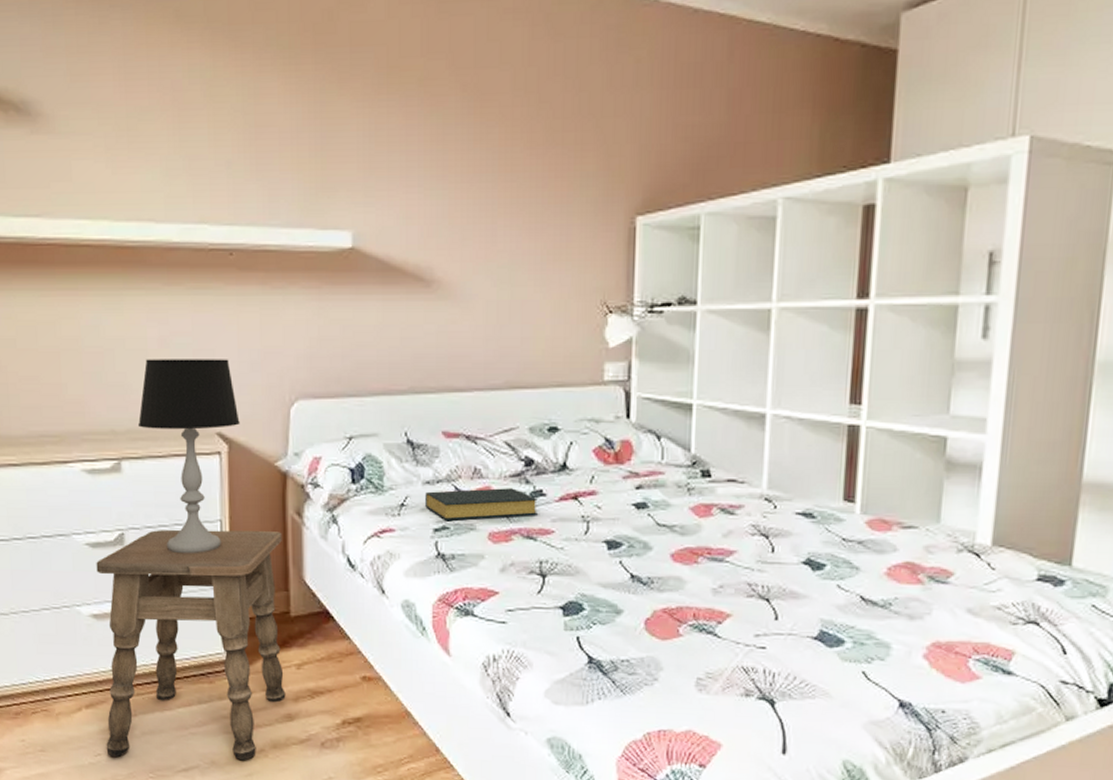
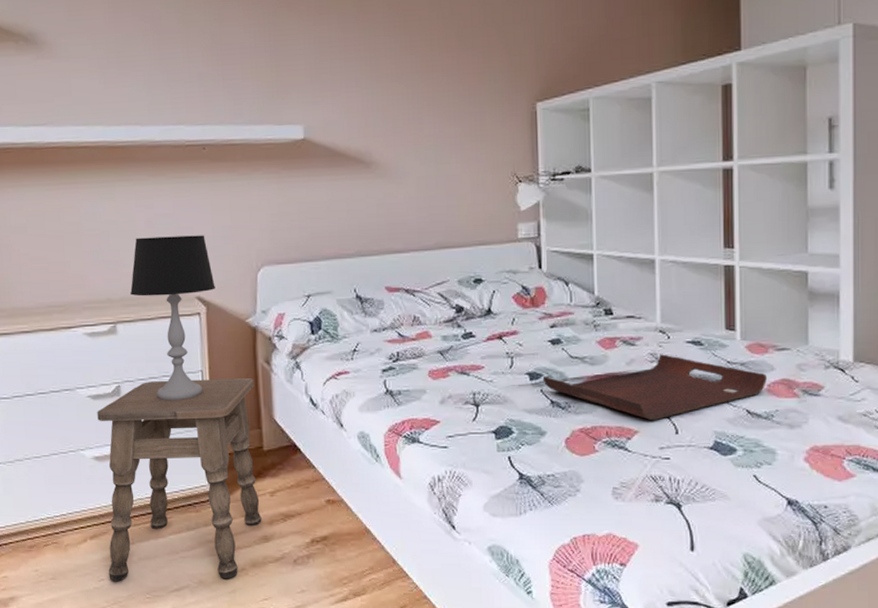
hardback book: present [425,488,538,520] -> none [374,332,469,362]
serving tray: none [622,526,887,604] -> present [542,354,767,421]

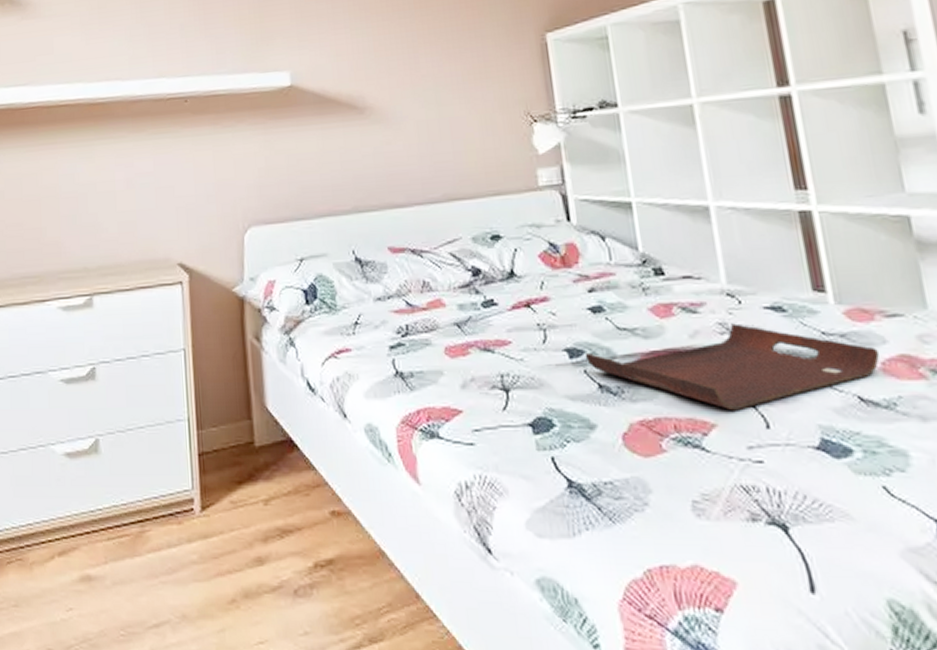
side table: present [97,378,262,582] -> none [70,358,255,614]
table lamp: present [129,235,215,401] -> none [107,194,199,386]

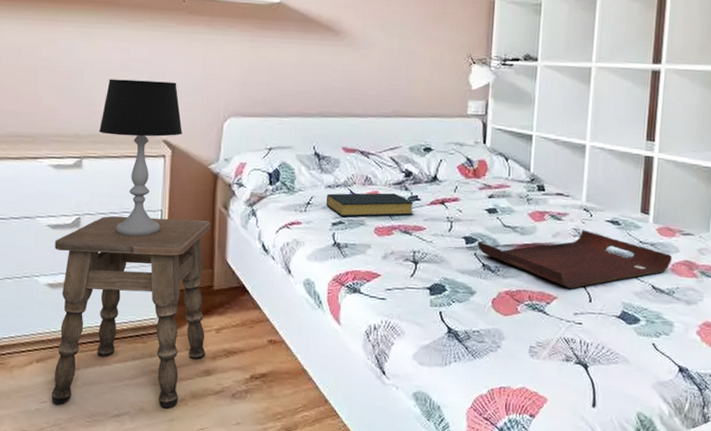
side table: none [70,358,255,614] -> present [51,216,211,409]
table lamp: none [107,194,199,386] -> present [98,79,182,237]
hardback book: none [378,299,492,337] -> present [326,193,414,217]

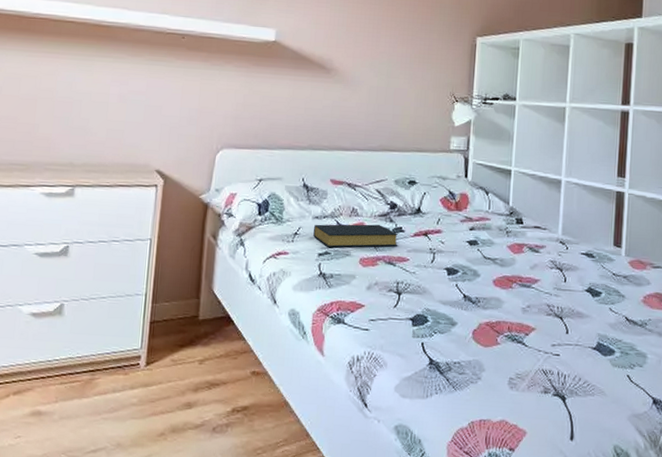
side table: present [51,216,211,409] -> none [26,245,199,444]
table lamp: present [98,79,182,237] -> none [92,110,176,266]
serving tray: present [477,230,672,289] -> none [458,262,644,321]

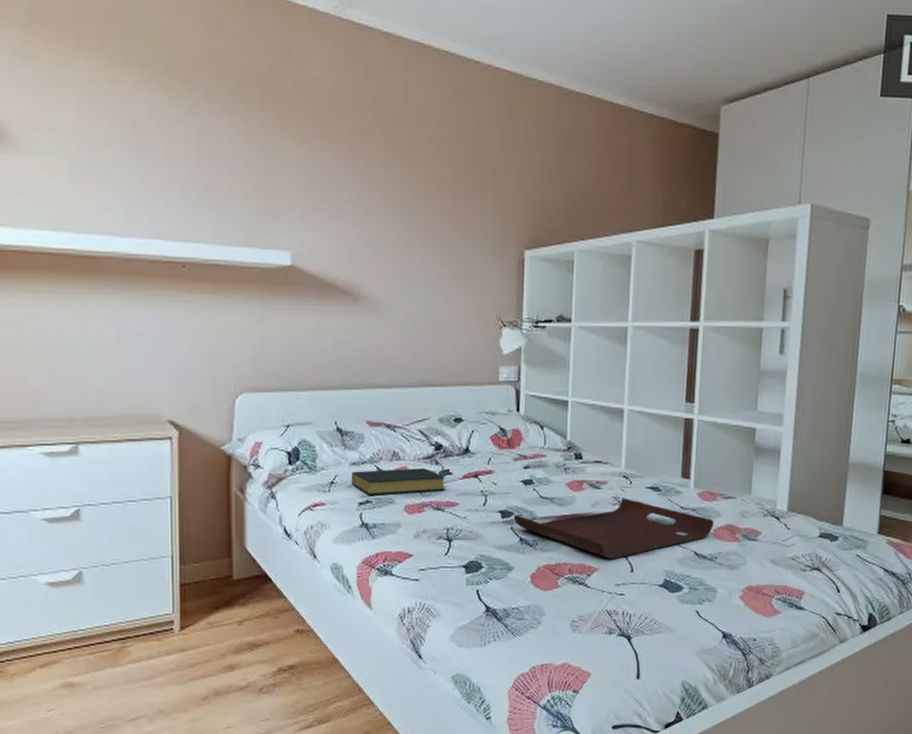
serving tray: none [458,262,644,321] -> present [513,498,714,560]

